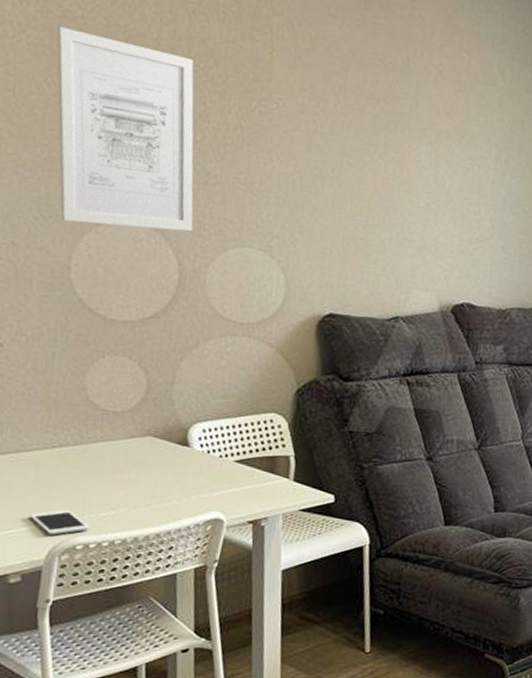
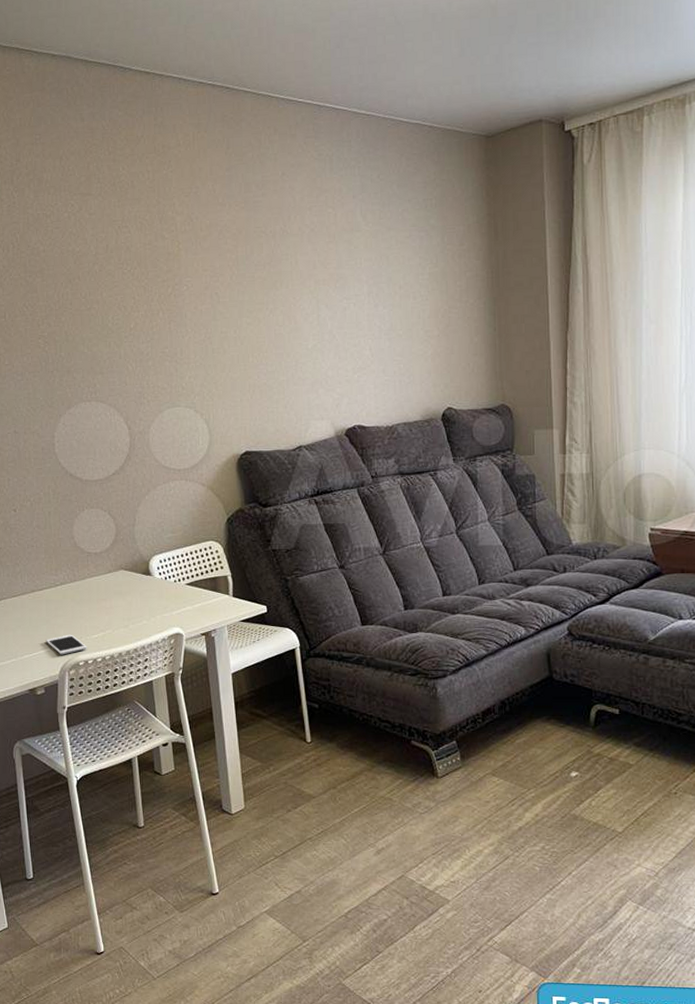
wall art: present [57,27,194,232] -> none [28,261,136,409]

